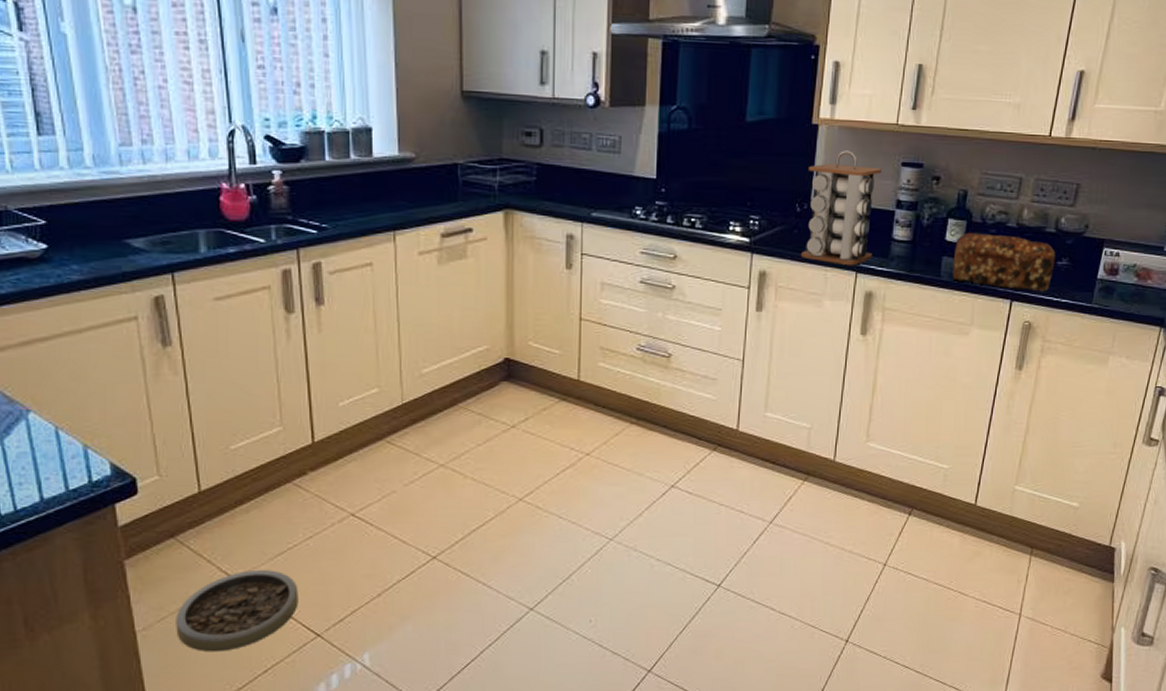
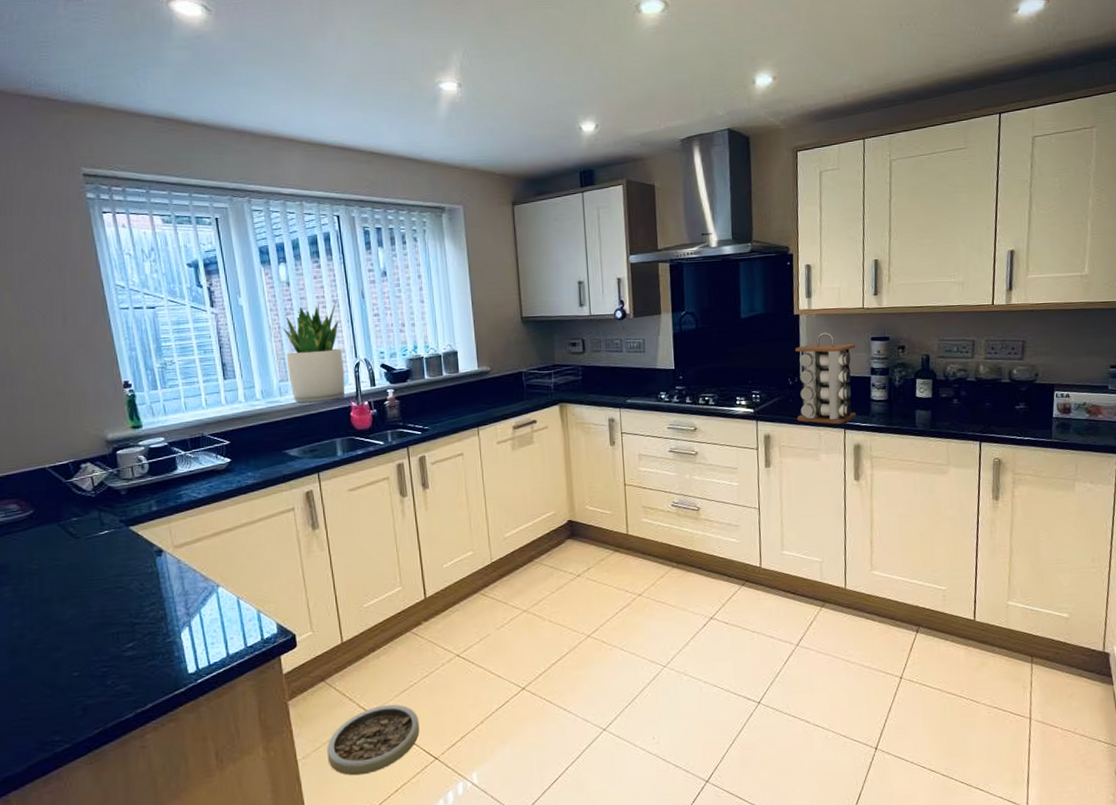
planter: none [124,39,214,179] -> present [282,301,346,403]
bread loaf: present [952,232,1056,292] -> none [925,388,1014,433]

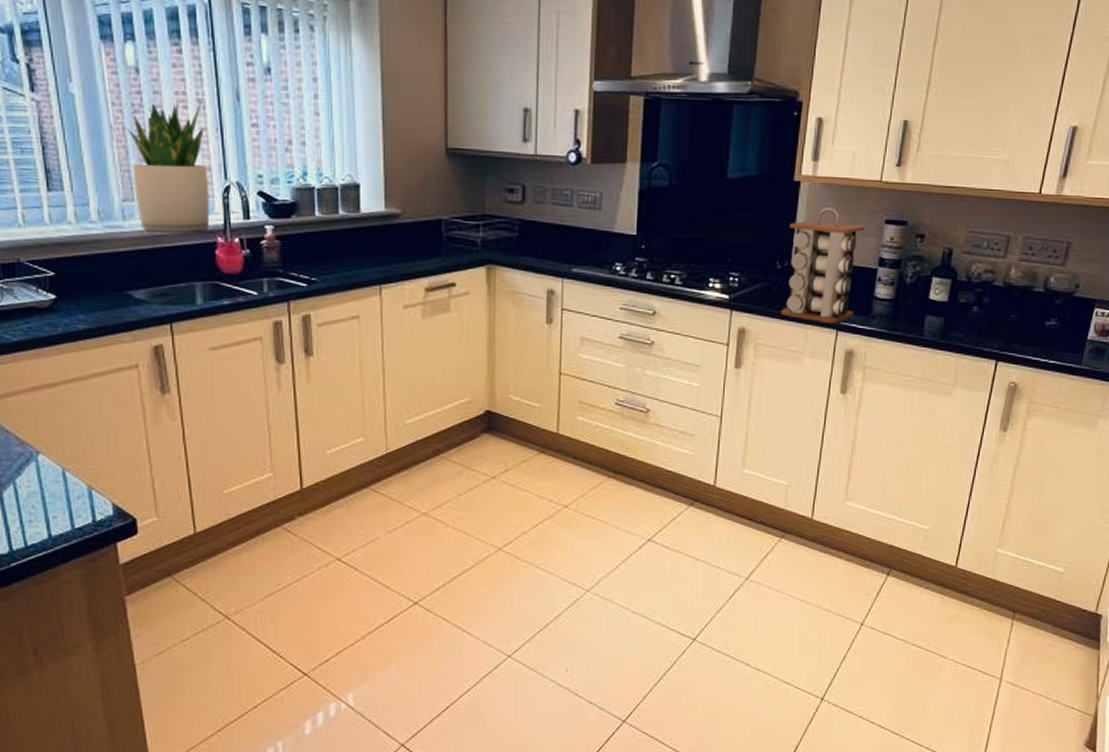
pet bowl: present [327,704,420,776] -> none [172,609,287,687]

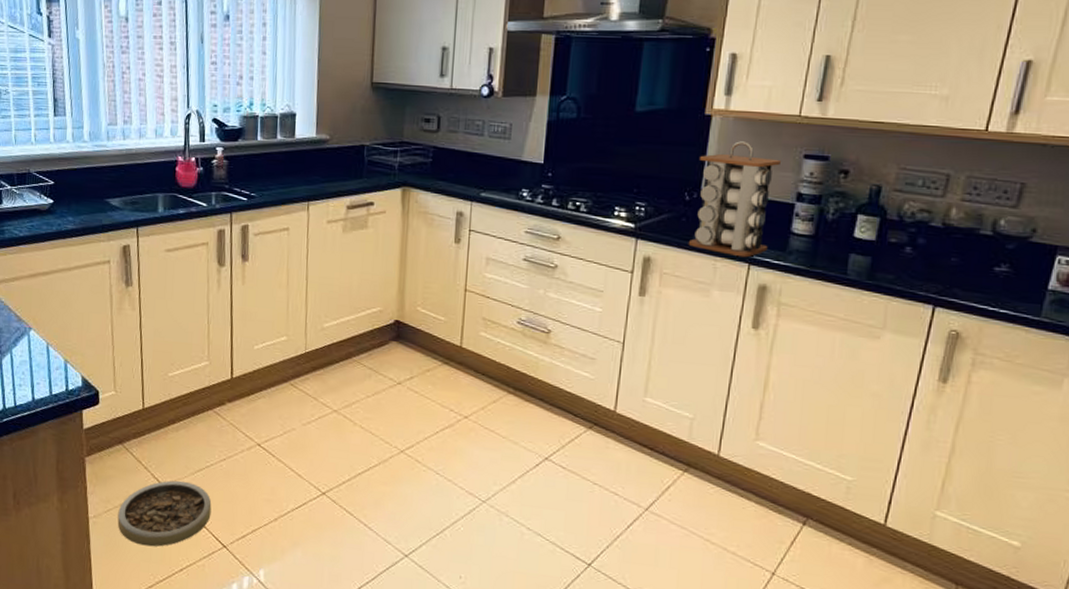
planter: present [127,99,210,233] -> none [116,42,175,152]
pet bowl: none [172,609,287,687] -> present [117,480,212,547]

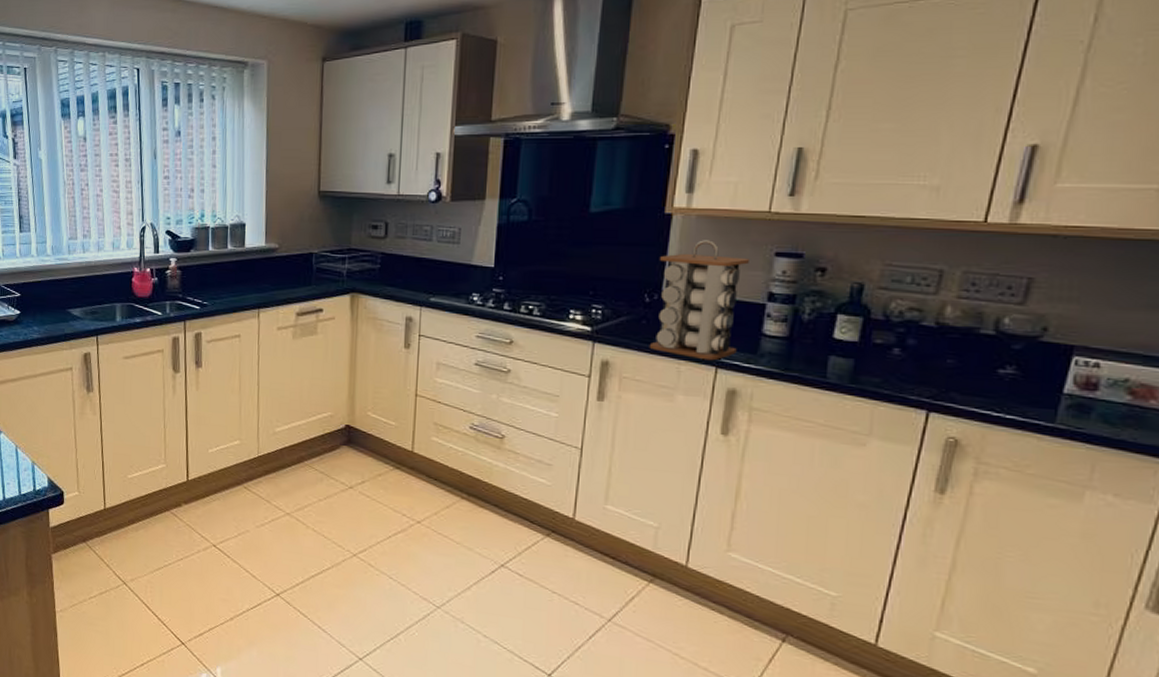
pet bowl: present [117,480,212,547] -> none [82,578,170,641]

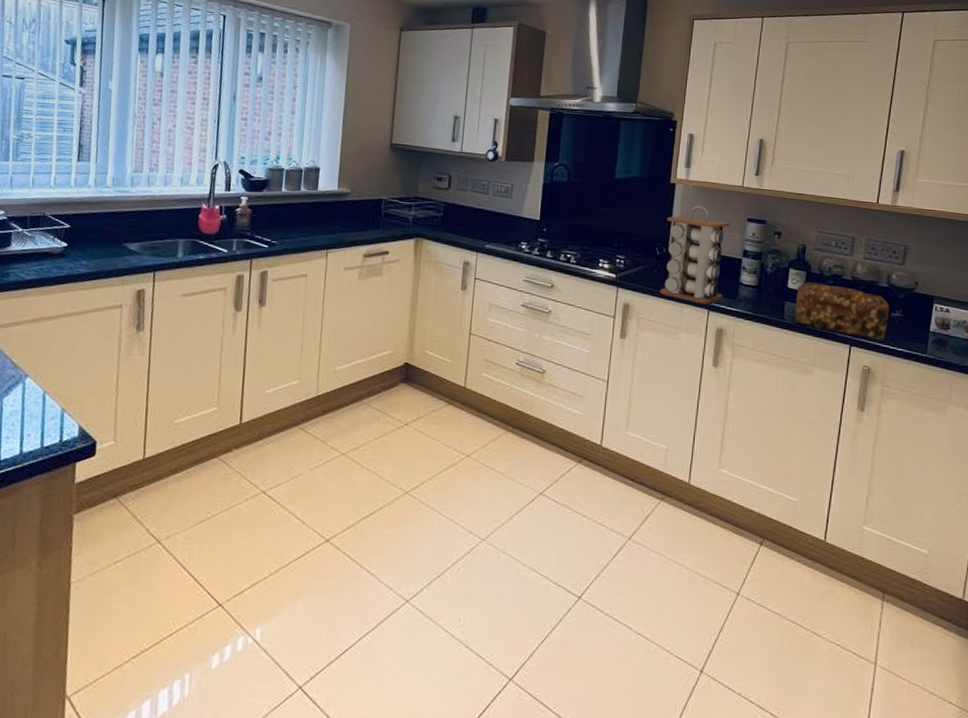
bread loaf: none [843,330,996,405] -> present [795,281,889,340]

